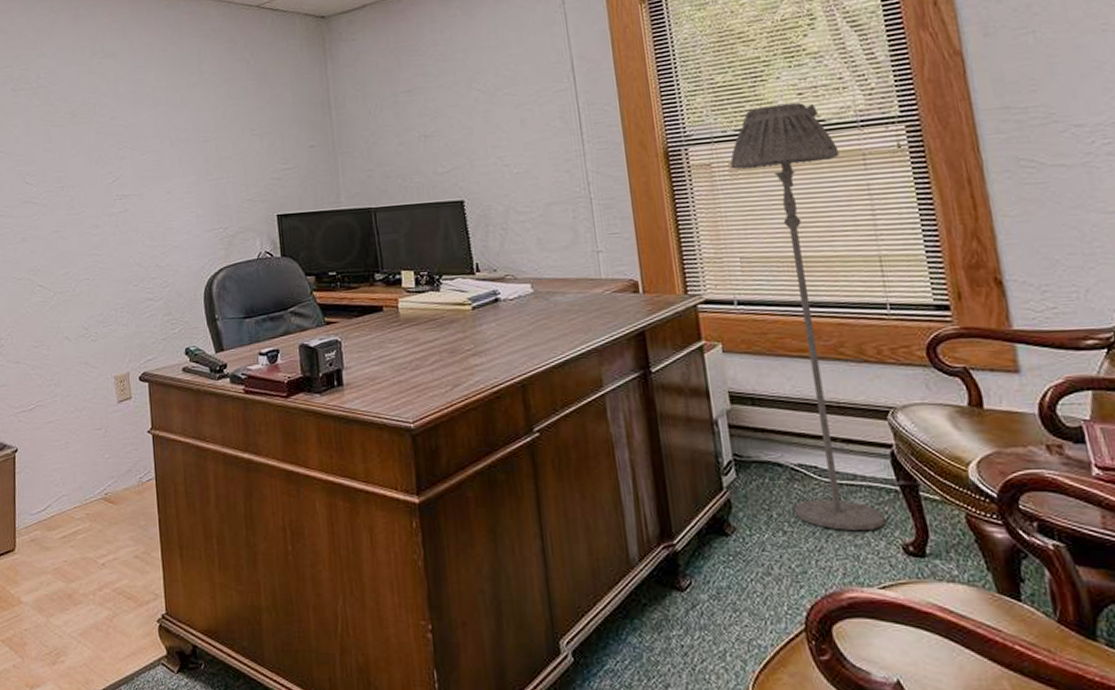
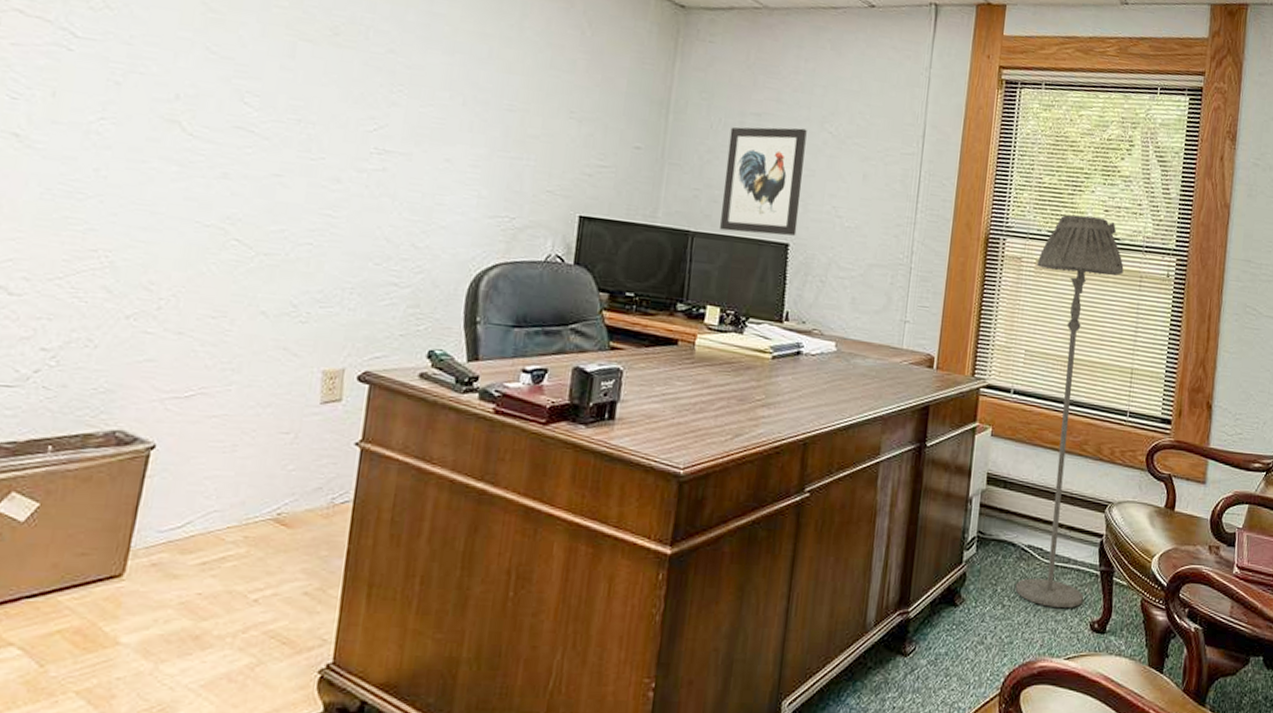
wall art: none [387,92,469,201] -> present [720,127,807,236]

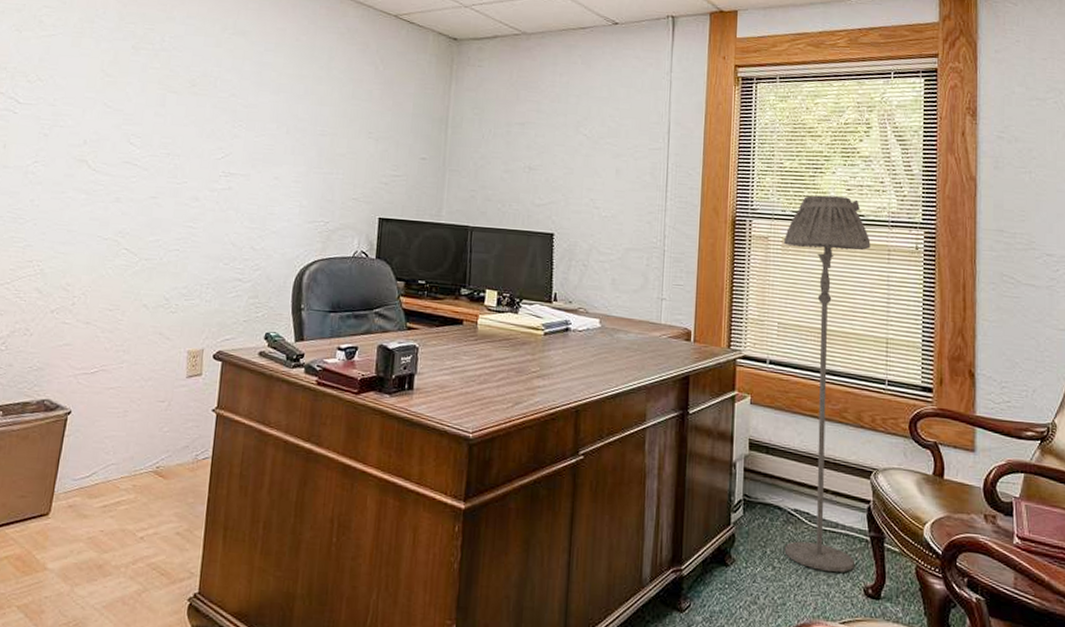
wall art: present [720,127,807,236] -> none [494,133,565,227]

